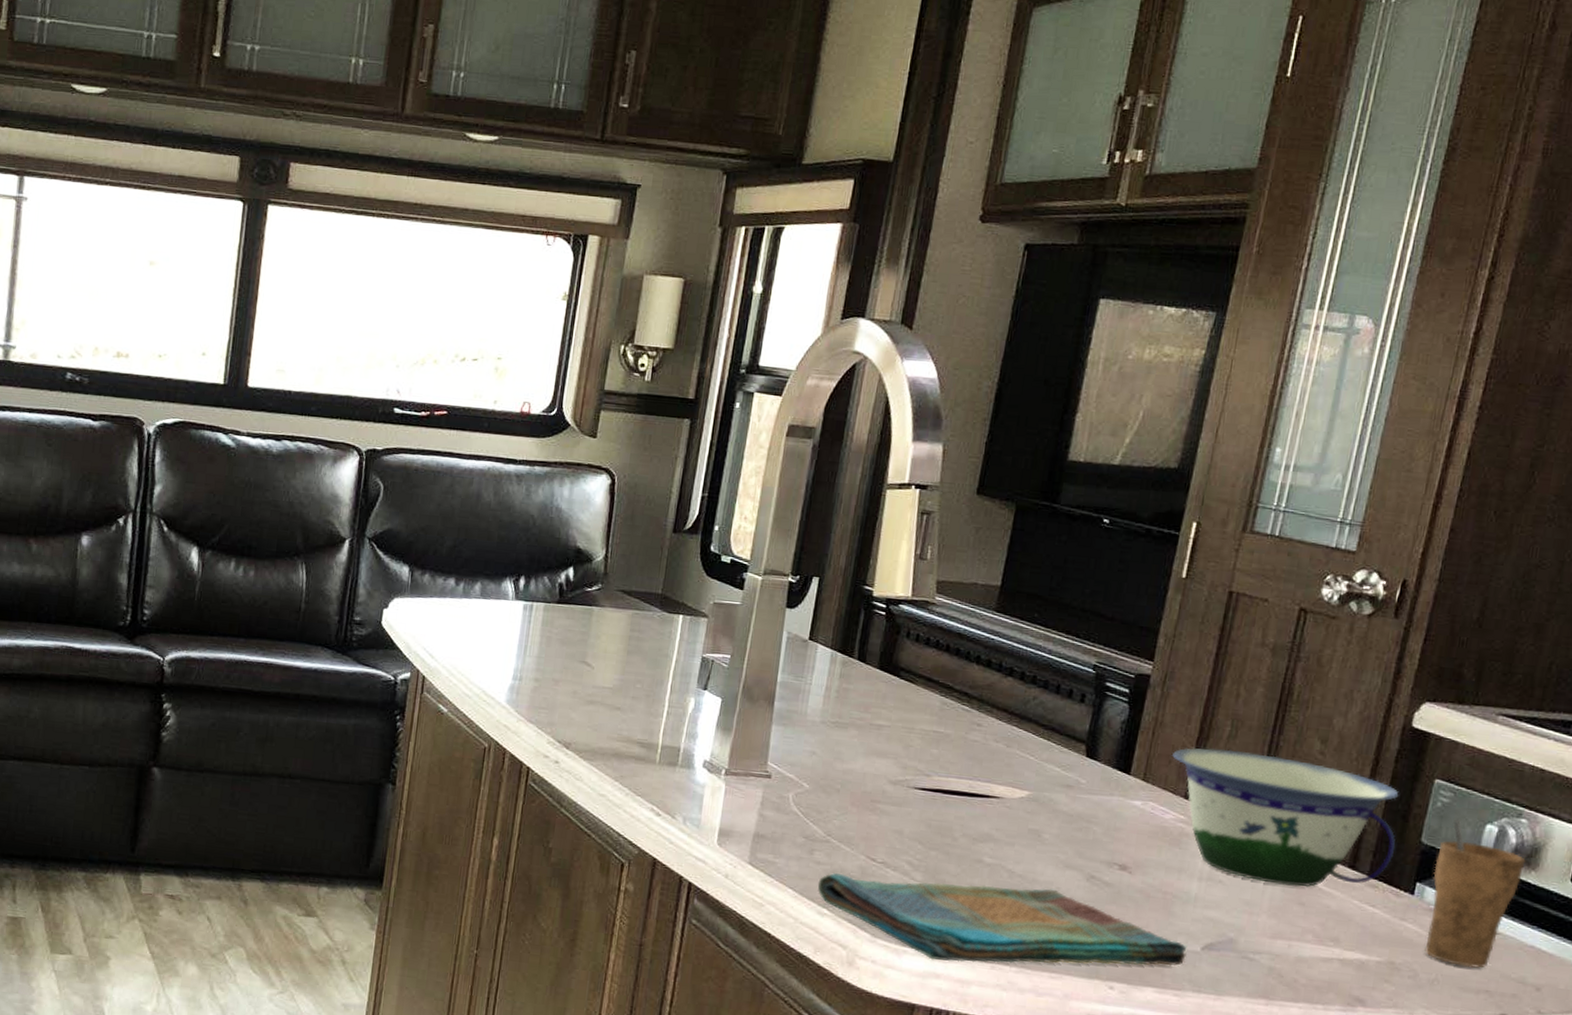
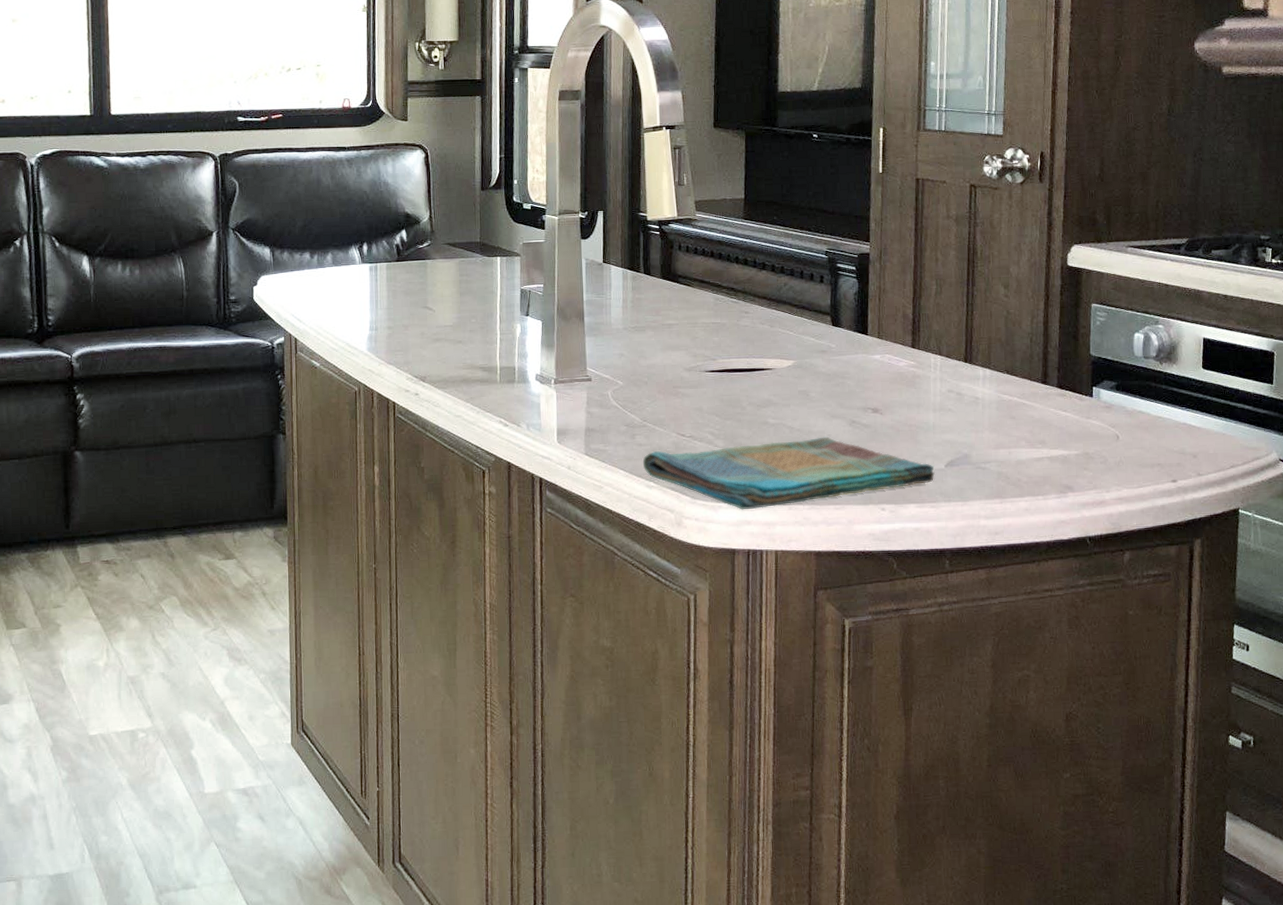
bowl: present [1171,747,1399,888] -> none [896,303,1073,405]
cup: present [1425,819,1526,968] -> none [1103,332,1168,448]

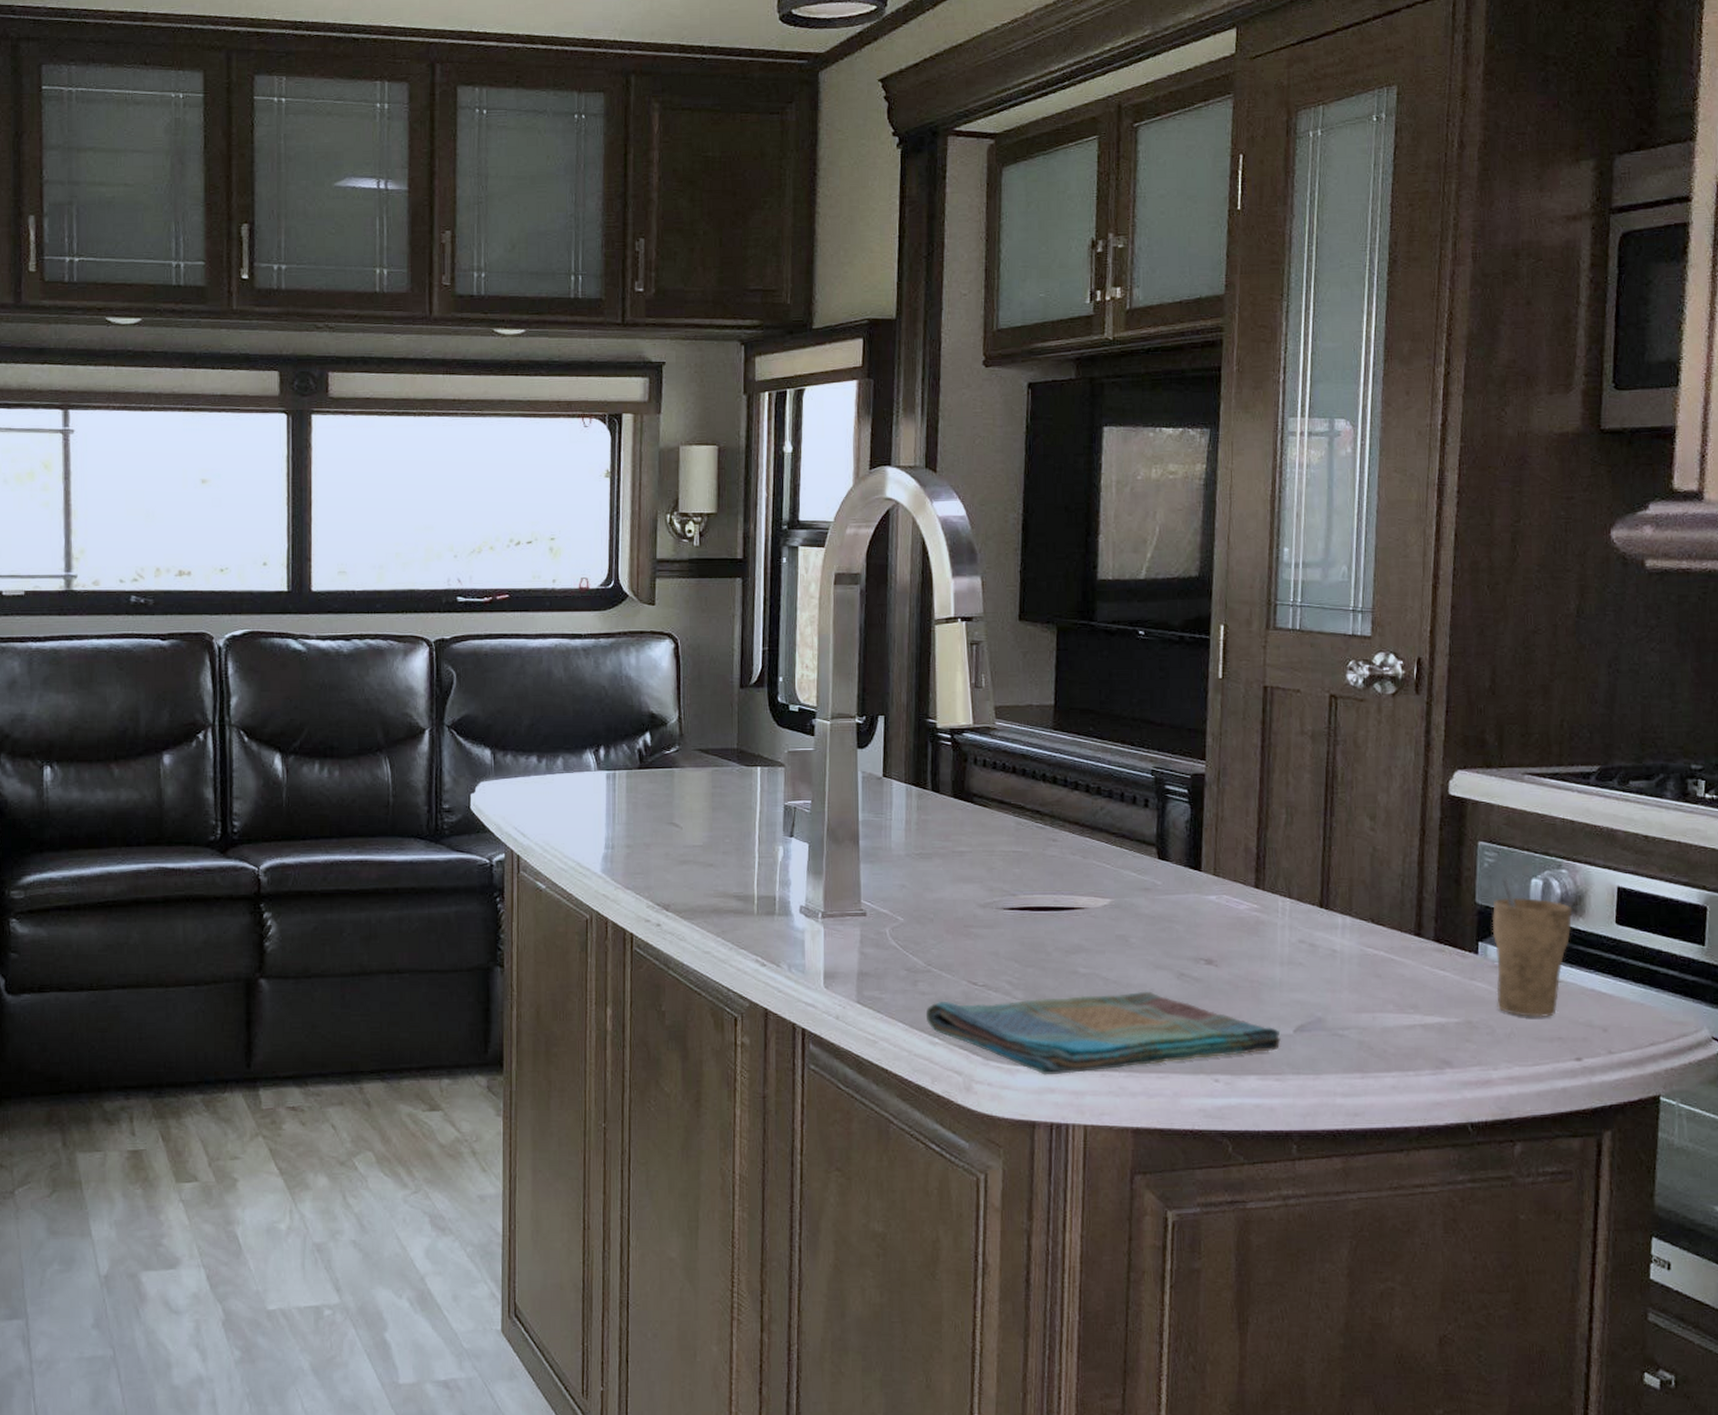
cup: none [1103,332,1168,448] -> present [1492,877,1573,1017]

